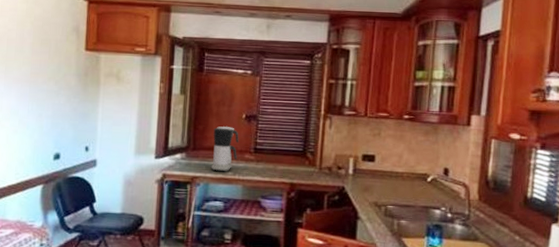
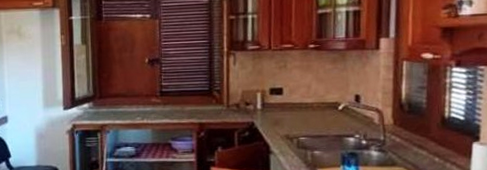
coffee maker: present [211,126,239,172] -> none [118,72,144,118]

